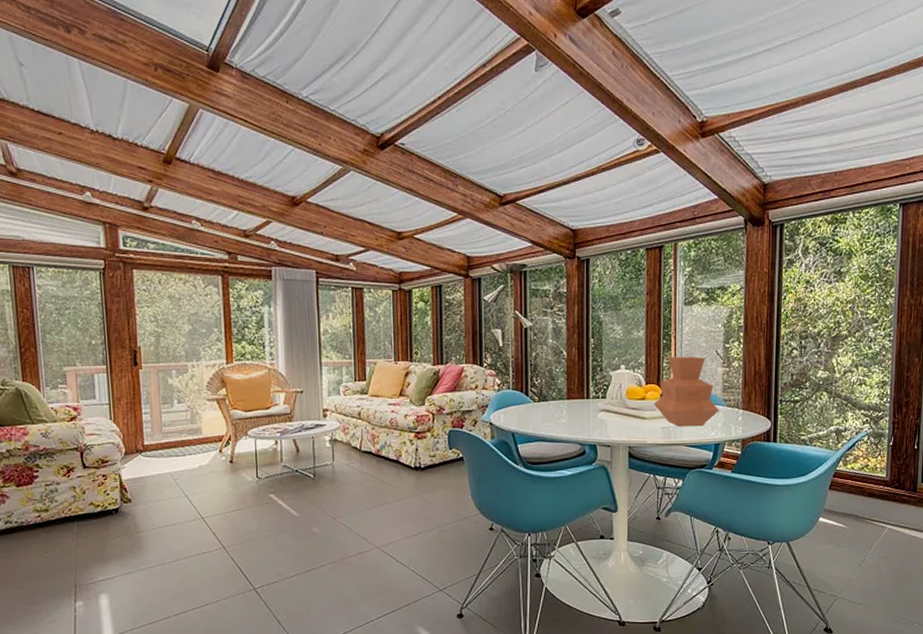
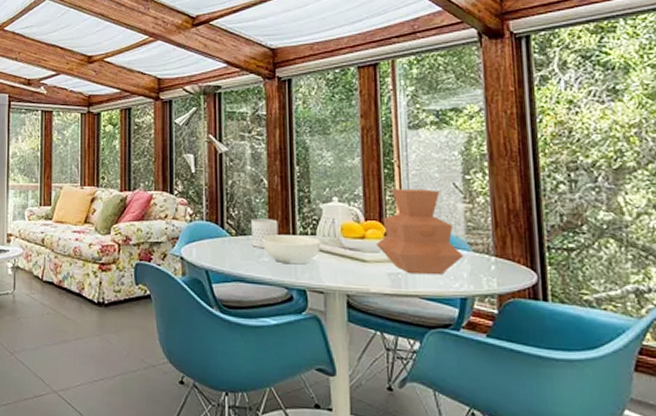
mug: none [552,386,575,412] -> present [251,218,278,249]
bowl: none [560,399,611,424] -> present [261,235,323,265]

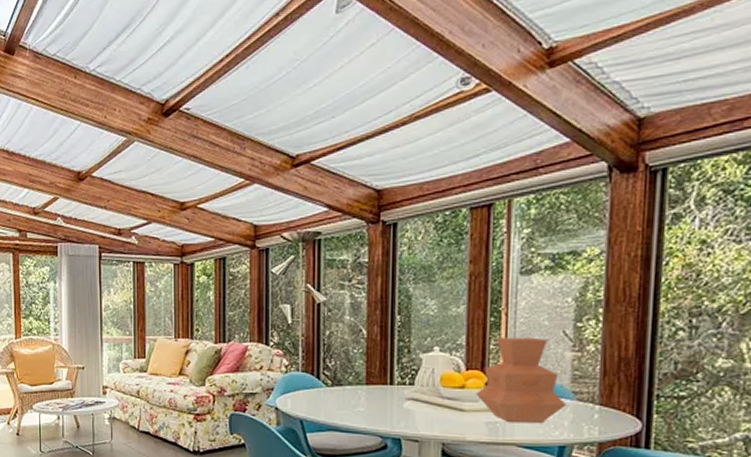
mug: present [251,218,278,249] -> none [348,369,376,399]
bowl: present [261,235,323,265] -> none [357,385,420,414]

